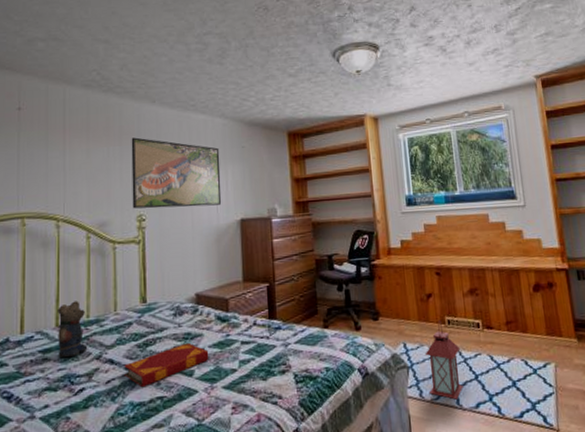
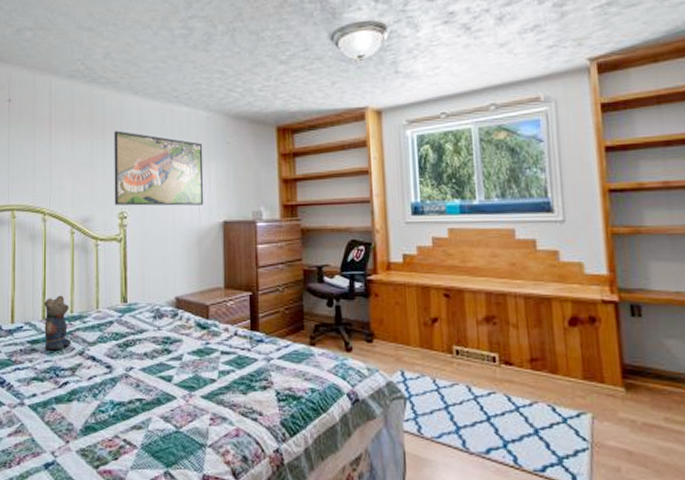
hardback book: present [124,342,209,388] -> none [105,347,188,388]
lantern: present [425,319,463,400] -> none [426,348,471,441]

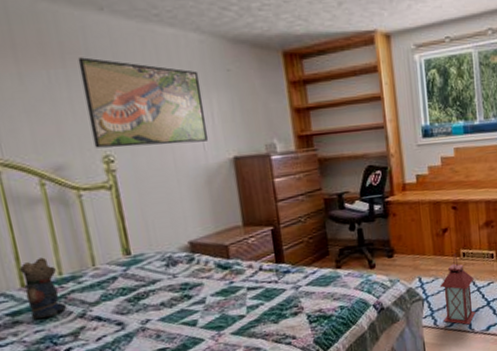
lantern: none [426,348,471,441] -> present [439,252,476,325]

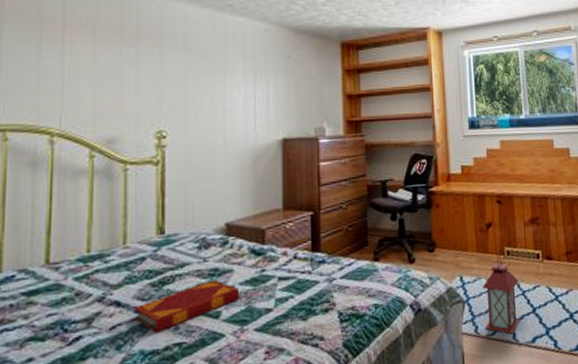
teddy bear: present [19,257,67,319] -> none [47,232,88,301]
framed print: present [77,57,209,148] -> none [150,39,261,124]
hardback book: none [115,293,213,342] -> present [134,279,240,334]

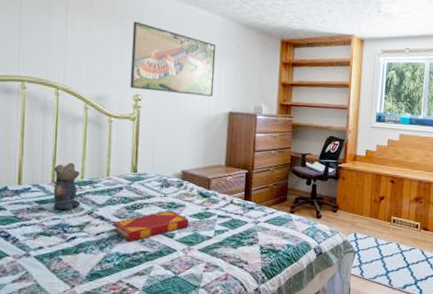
teddy bear: none [47,232,88,301] -> present [53,162,81,210]
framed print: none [150,39,261,124] -> present [130,21,216,97]
lantern: present [482,250,520,335] -> none [369,218,400,281]

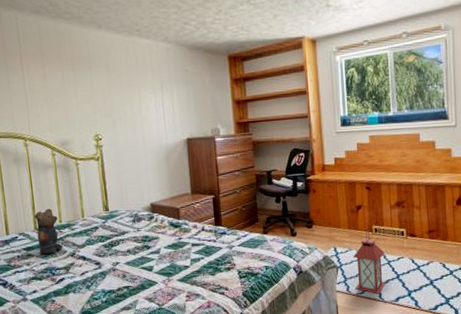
hardback book: present [113,210,189,242] -> none [94,244,165,279]
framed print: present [130,21,216,97] -> none [82,62,169,129]
lantern: none [369,218,400,281] -> present [353,228,386,294]

